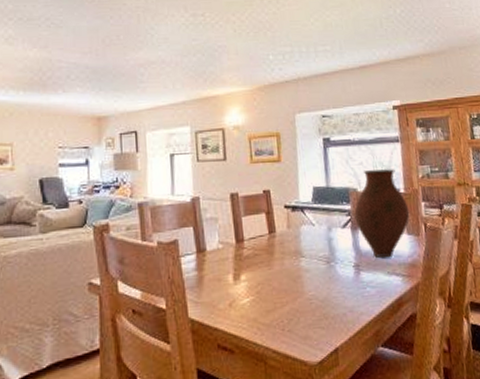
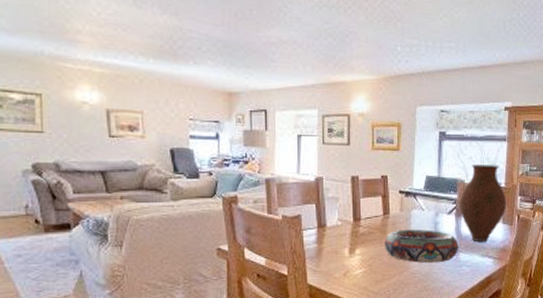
decorative bowl: none [272,247,360,287] -> present [384,230,459,264]

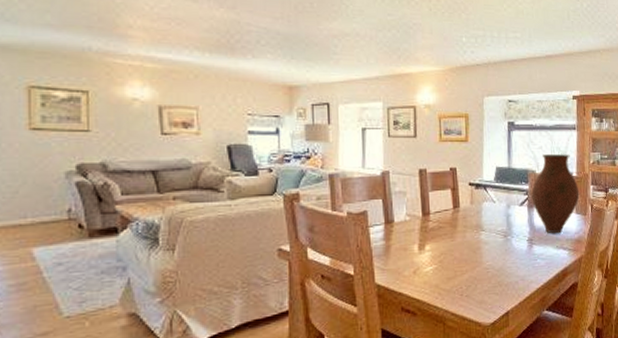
decorative bowl: present [384,230,459,264] -> none [454,222,533,258]

